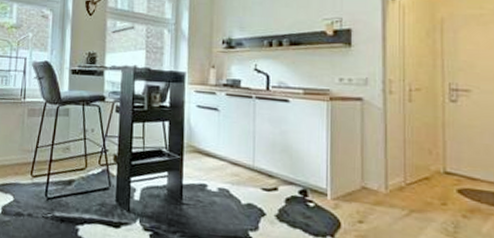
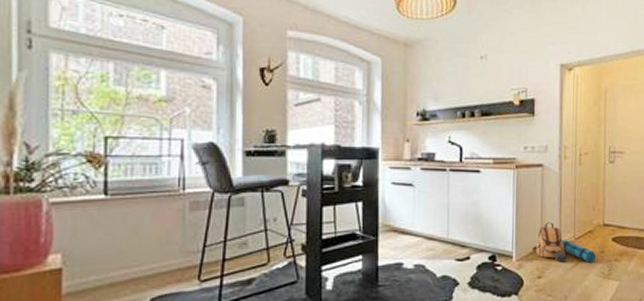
backpack: none [350,161,436,215] -> present [532,222,596,263]

